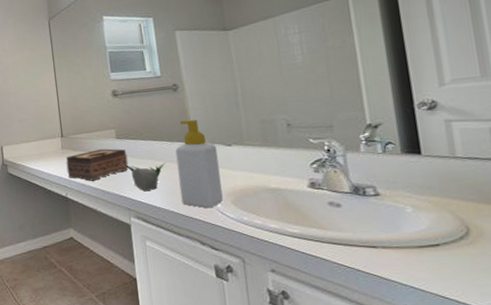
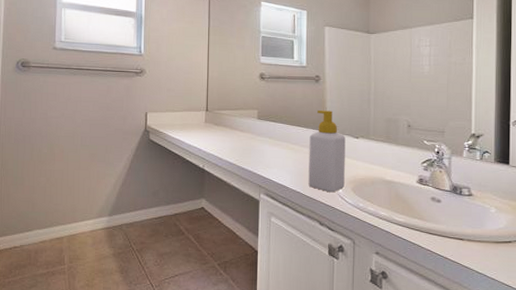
tissue box: present [66,148,129,181] -> none [207,127,266,156]
succulent plant: present [122,162,166,192] -> none [260,143,299,172]

